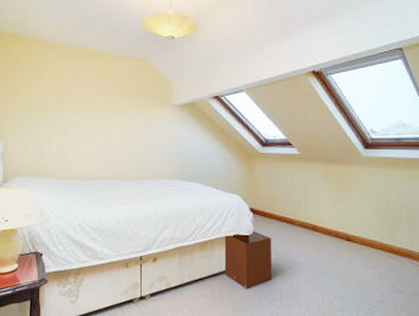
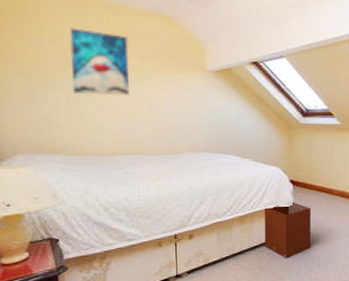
wall art: none [63,72,109,128] -> present [69,28,129,96]

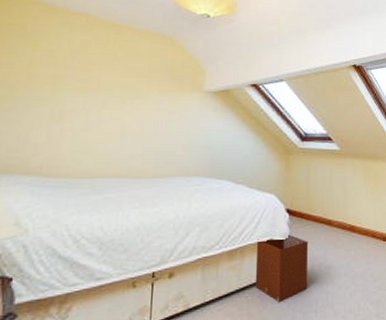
wall art: present [69,28,129,96] -> none [58,44,126,114]

